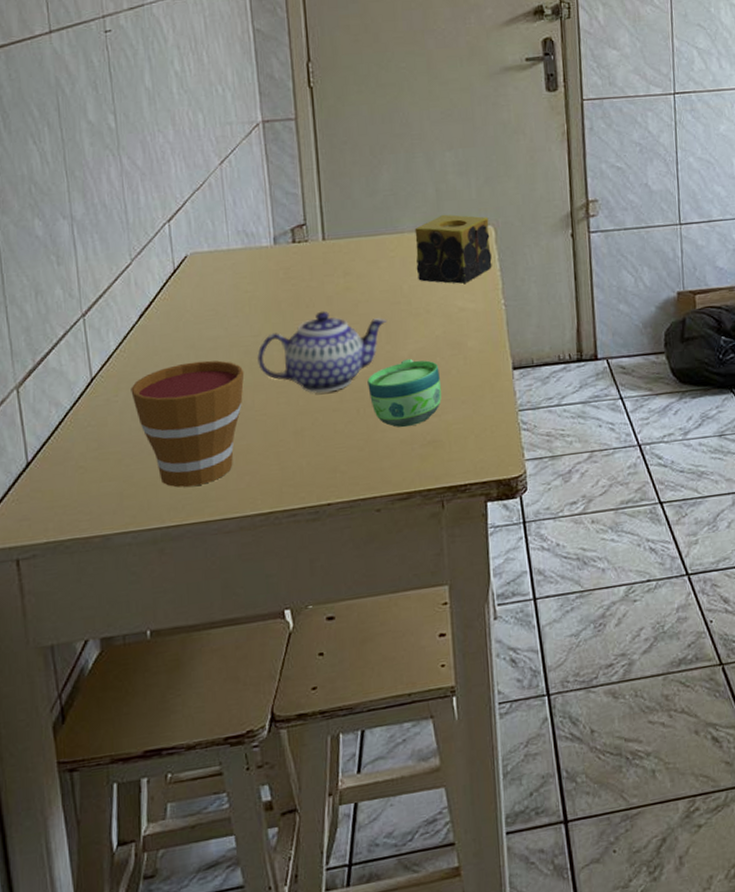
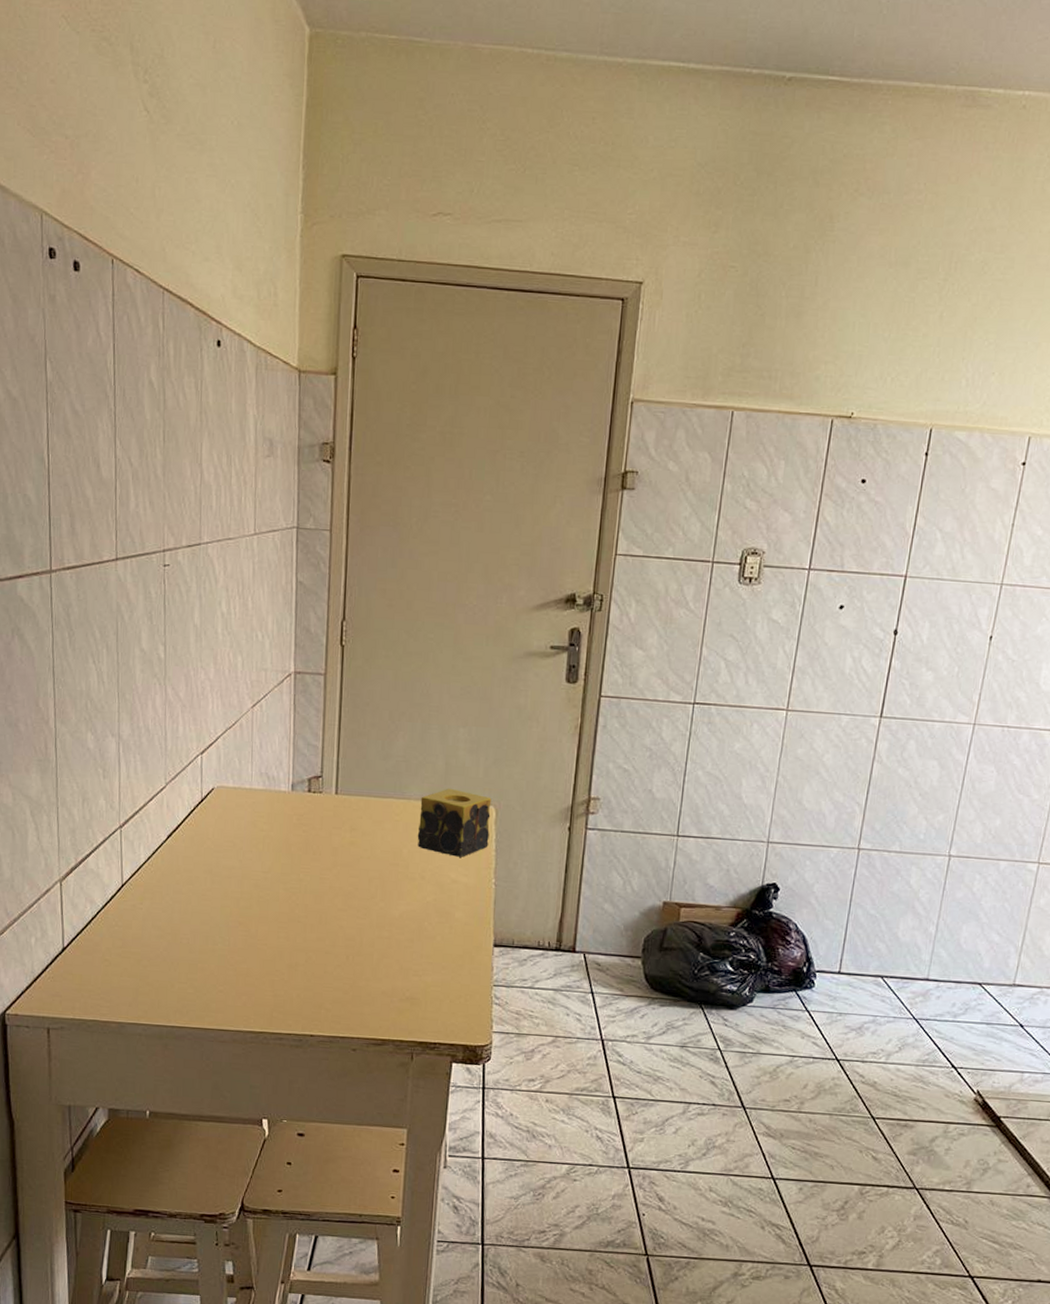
cup: present [131,360,245,488] -> none [154,885,252,996]
teapot: present [257,311,388,393] -> none [265,860,385,936]
cup: present [367,358,442,428] -> none [359,918,426,981]

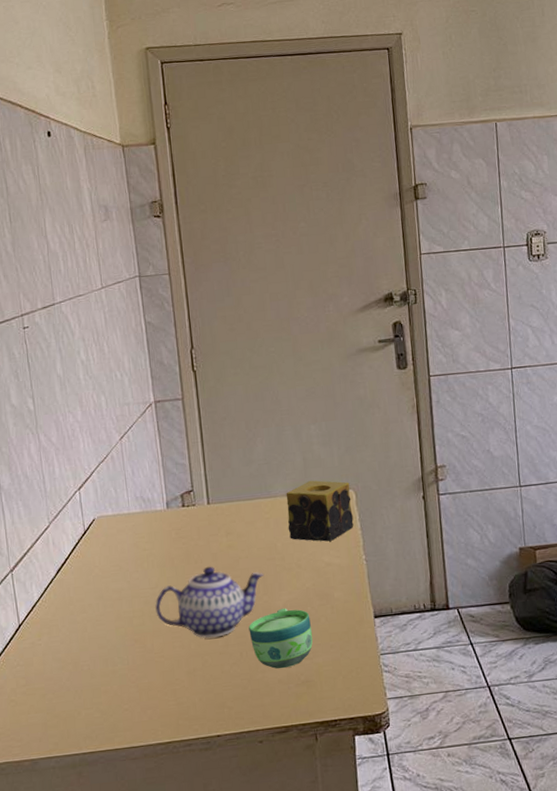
teapot: none [265,860,385,936] -> present [155,566,265,638]
cup: none [359,918,426,981] -> present [248,608,313,669]

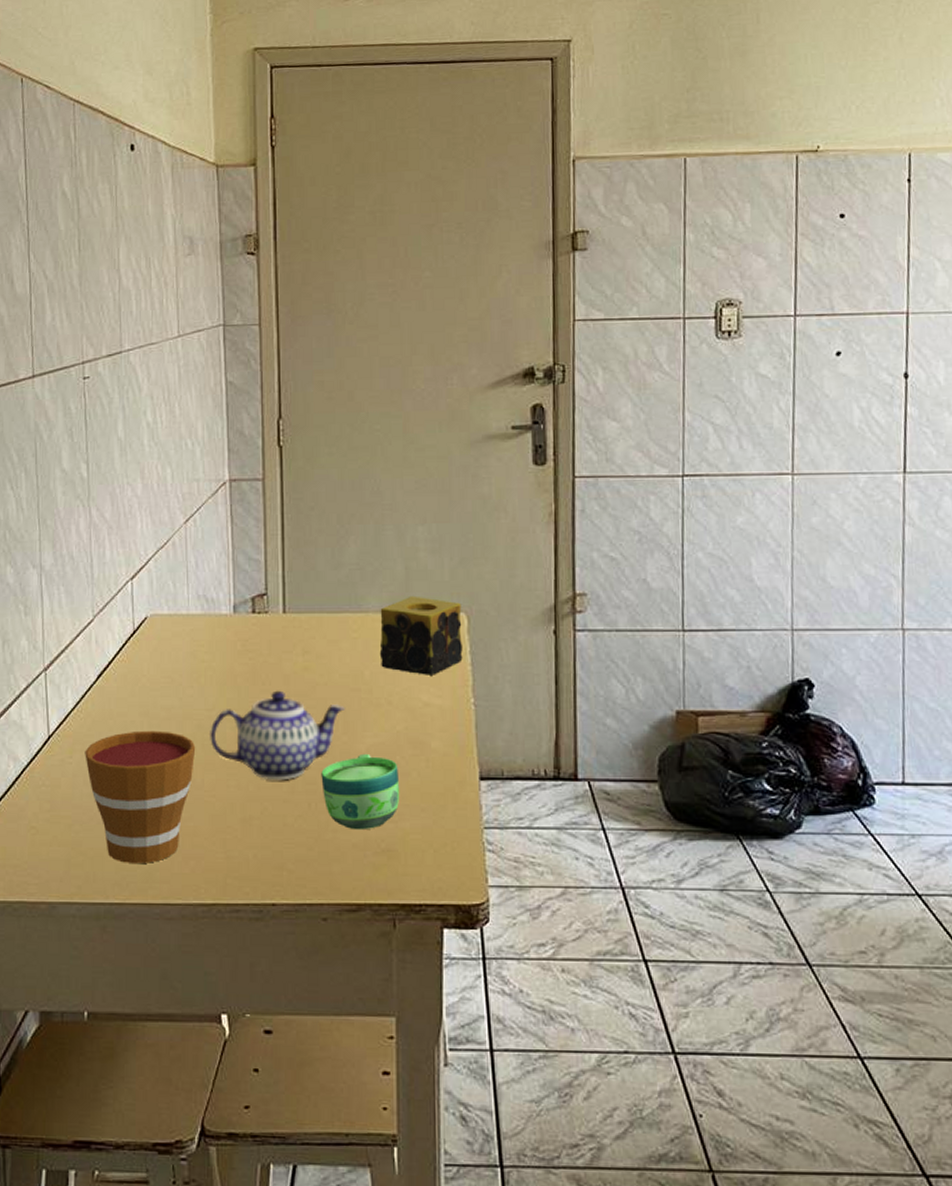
cup: none [51,609,145,719] -> present [85,730,196,865]

